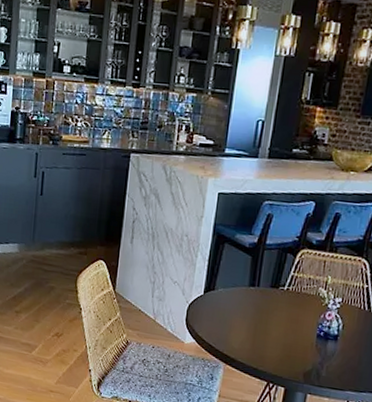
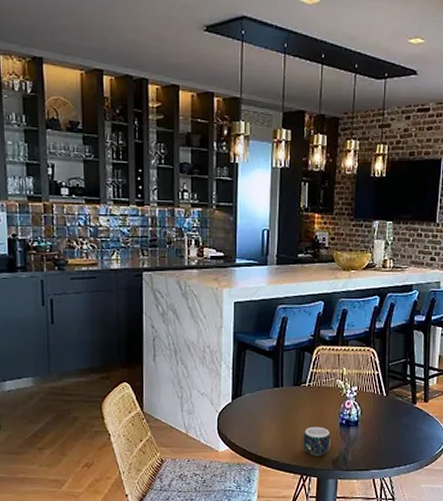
mug: none [272,333,305,366] -> present [302,426,331,456]

